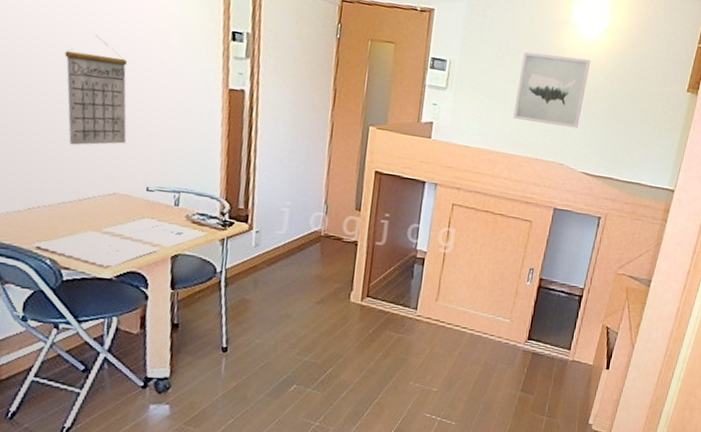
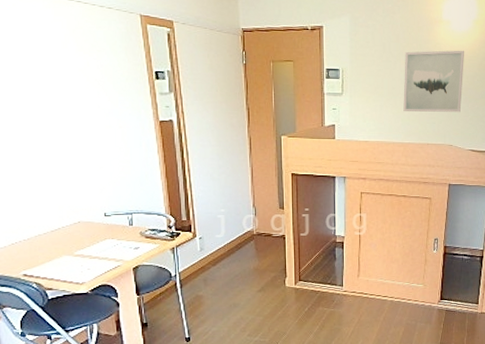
calendar: present [64,35,128,145] -> none [21,91,81,186]

